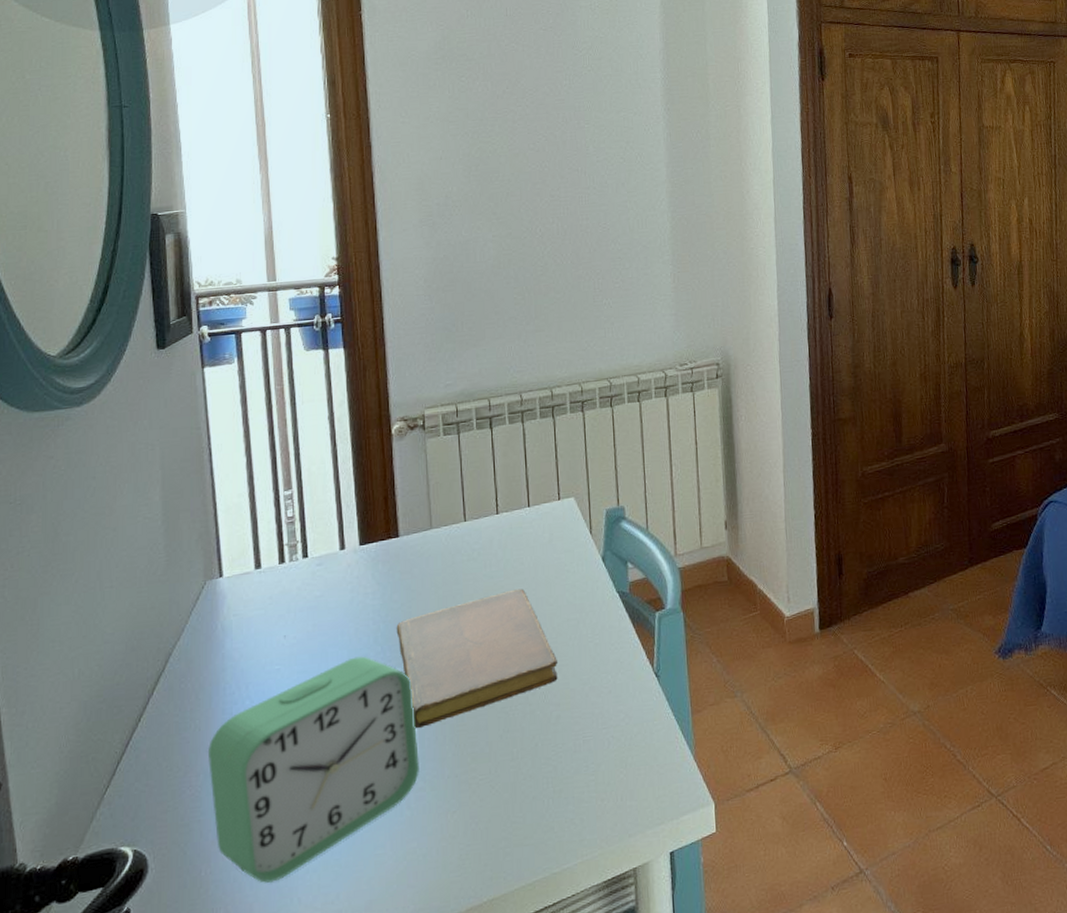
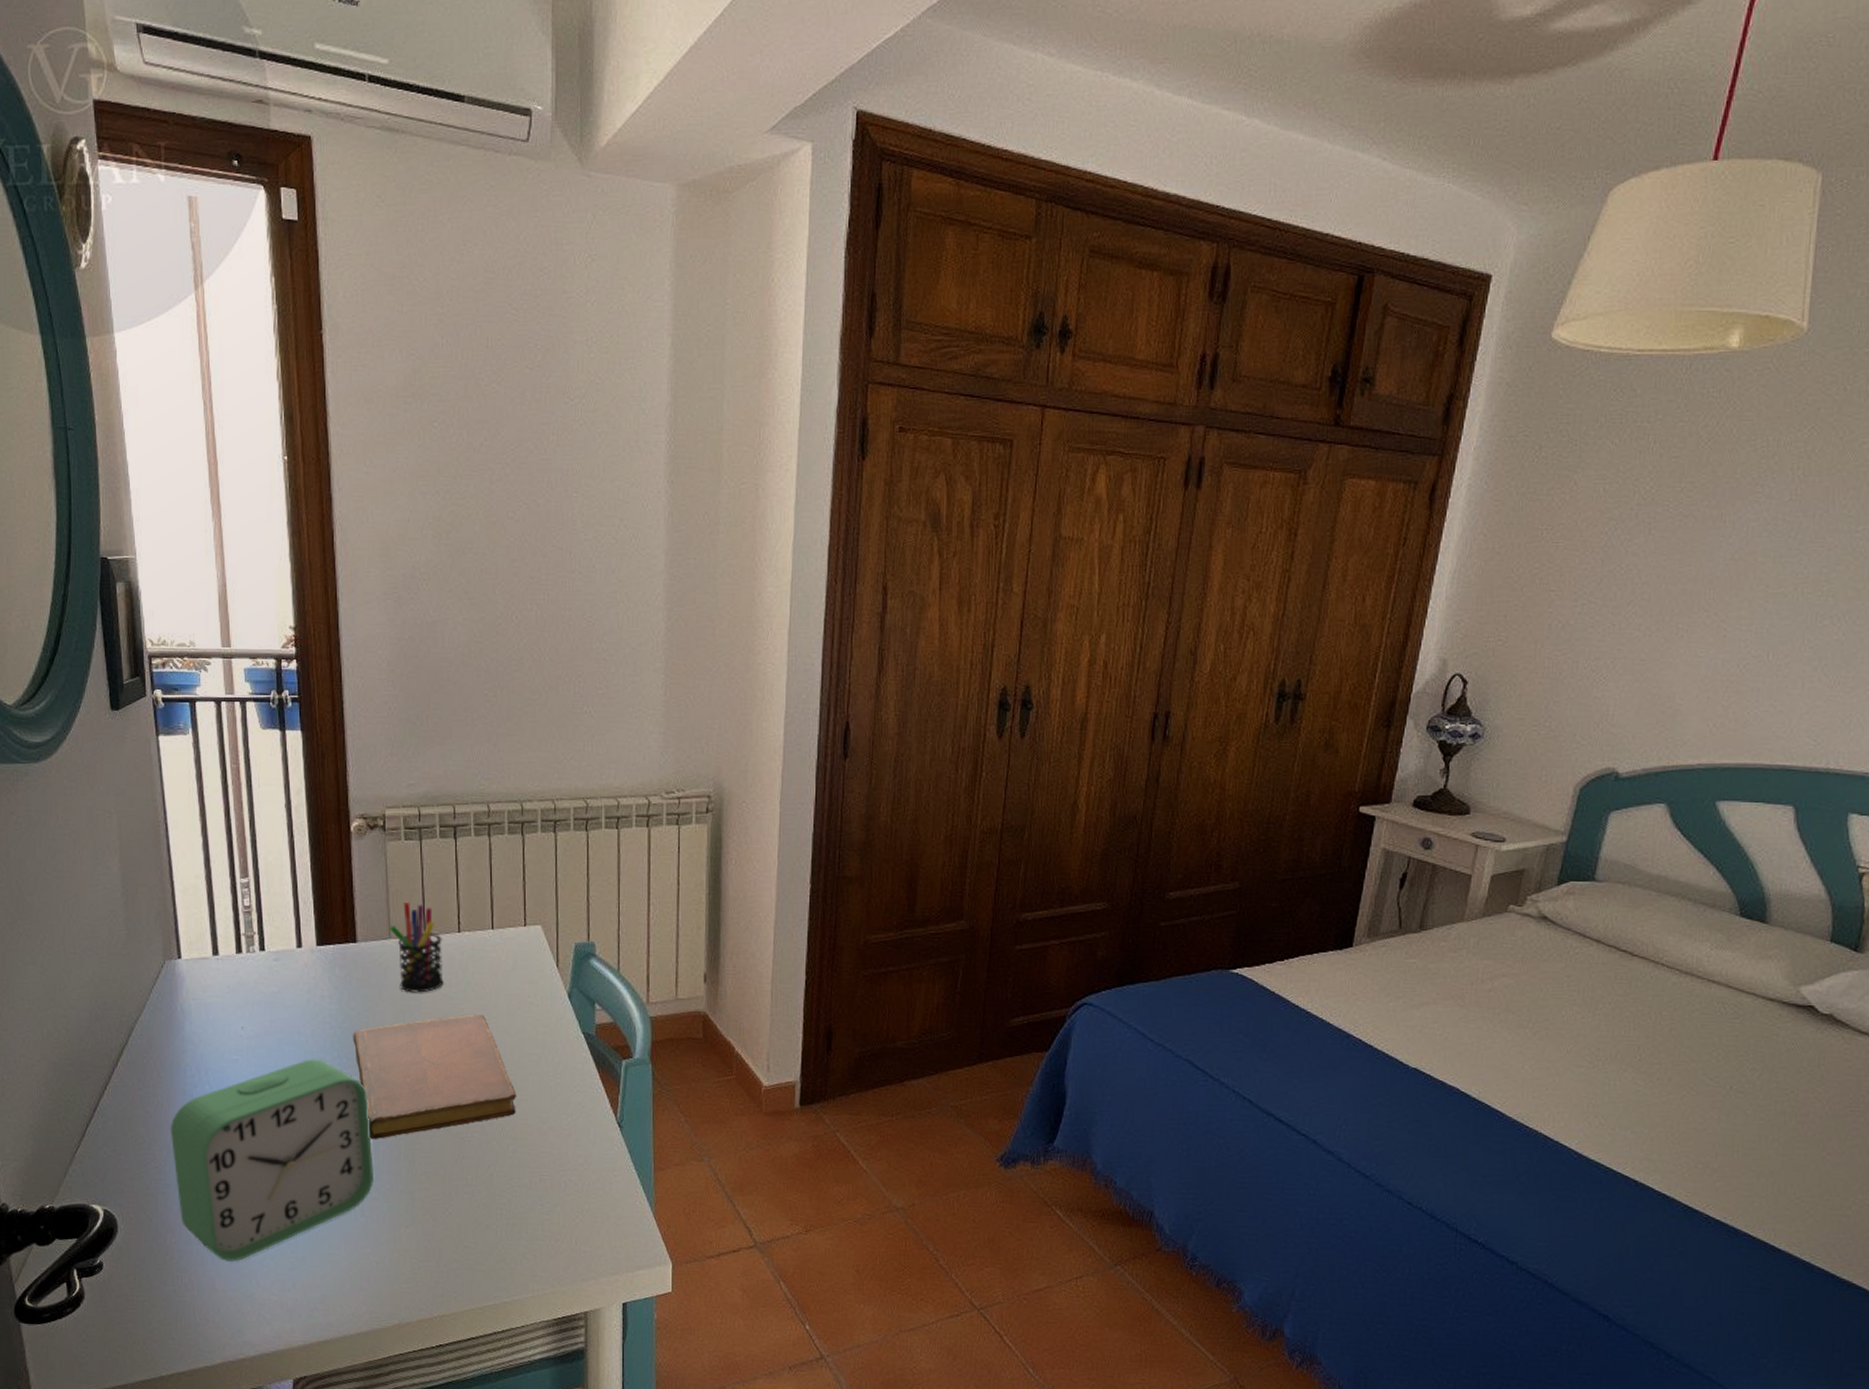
pen holder: none [430,491,484,578] -> present [389,901,444,993]

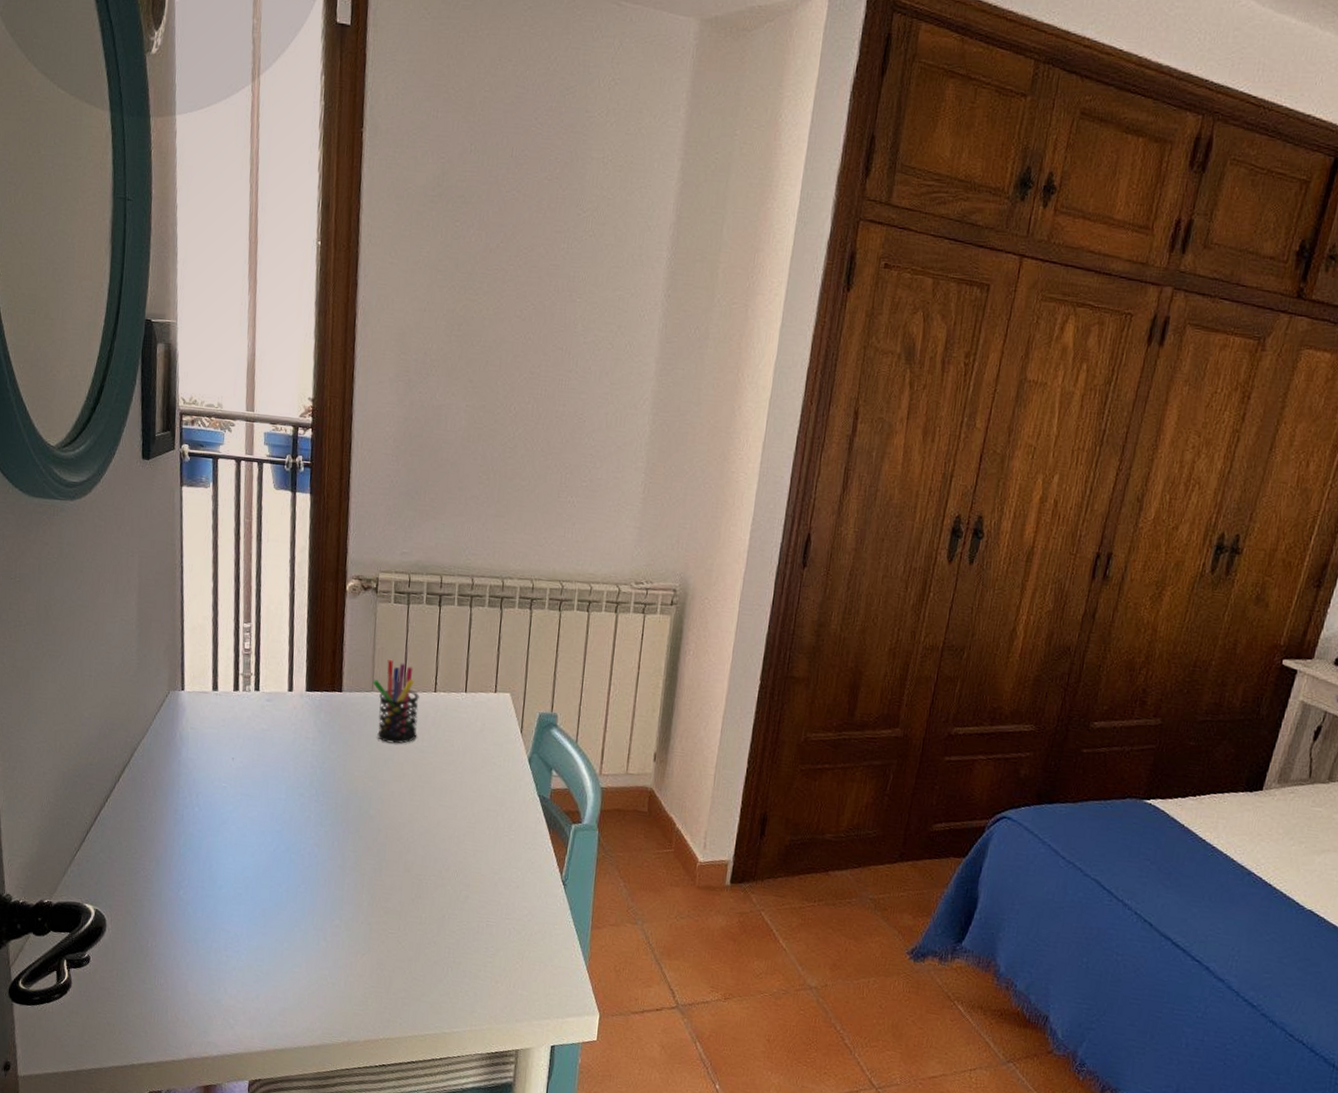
alarm clock: present [171,1058,374,1262] -> none [160,792,339,969]
notebook: present [353,1014,516,1139] -> none [330,768,473,873]

